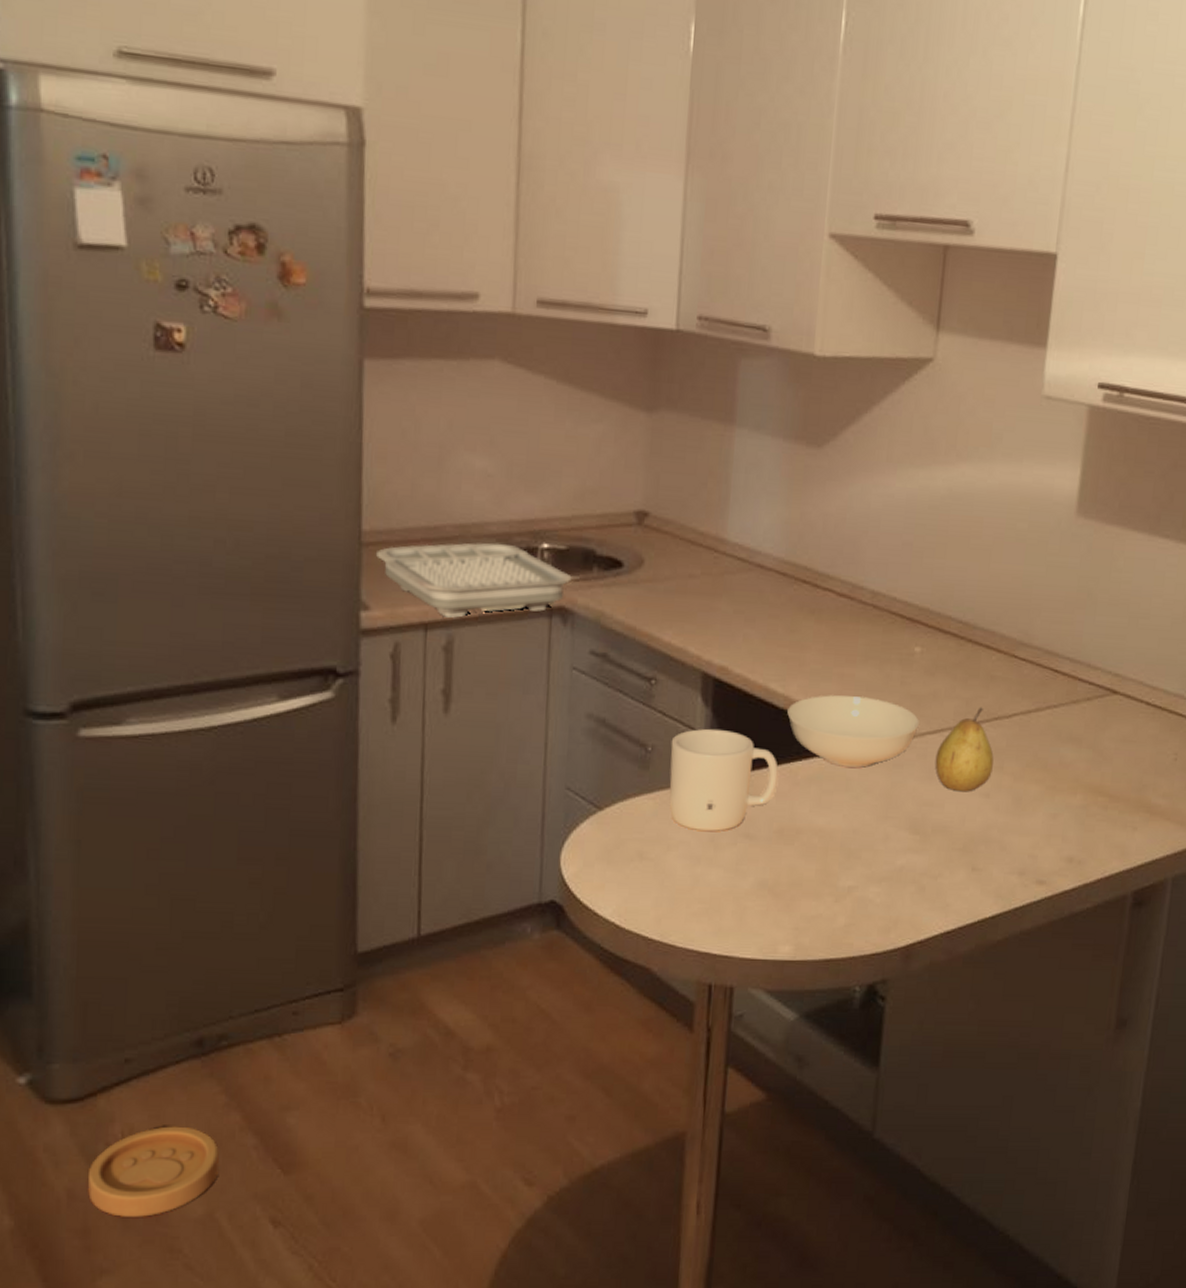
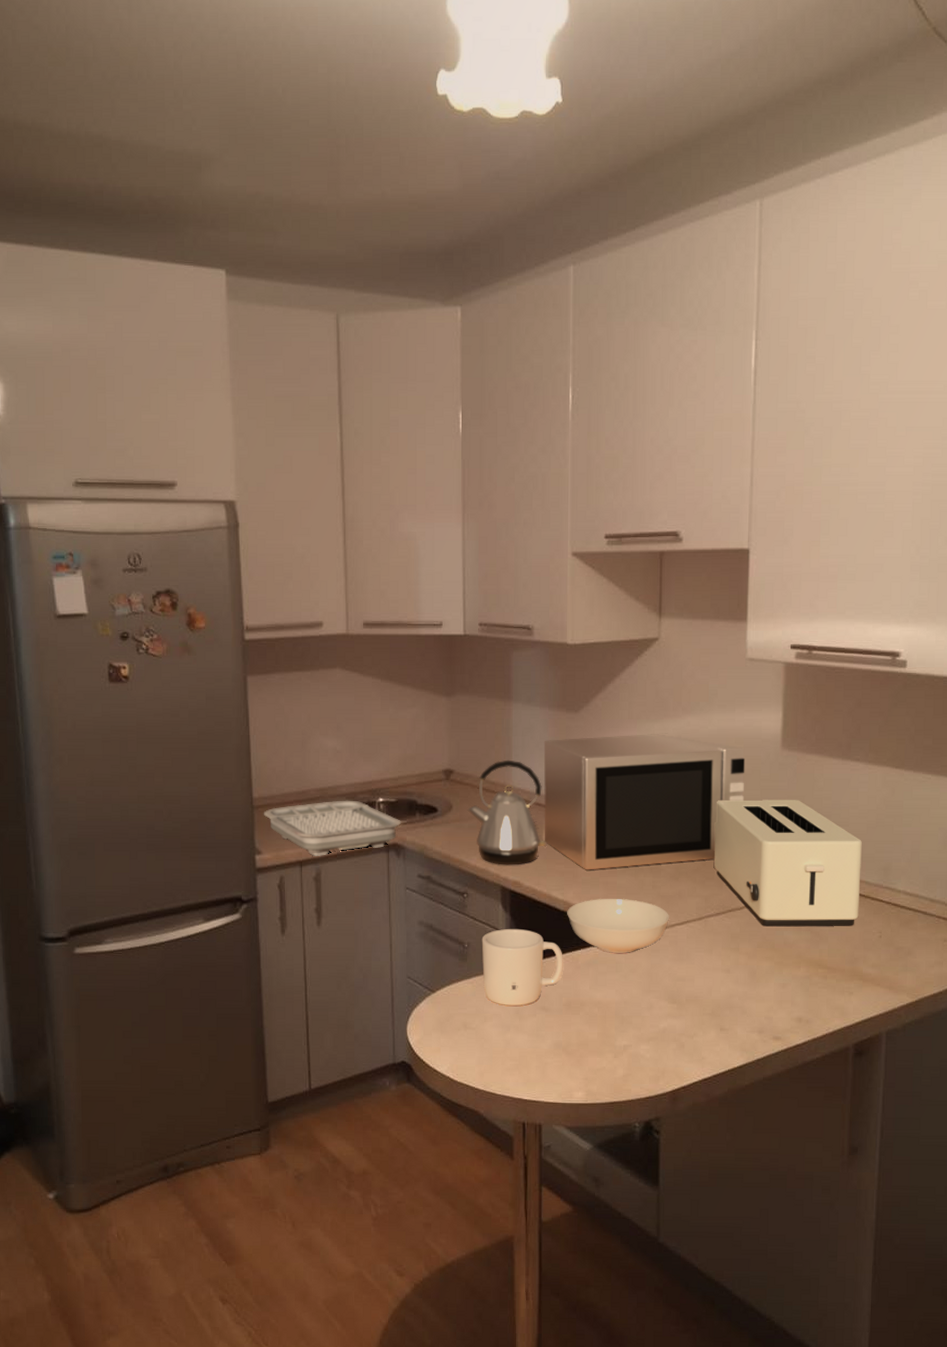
pet bowl: present [88,1126,219,1217] -> none [97,1229,183,1295]
kettle: none [664,503,767,645] -> present [467,759,546,865]
microwave: none [765,481,1056,658] -> present [543,733,769,870]
fruit: present [935,707,994,792] -> none [684,902,731,969]
toaster: none [981,576,1164,745] -> present [714,799,862,927]

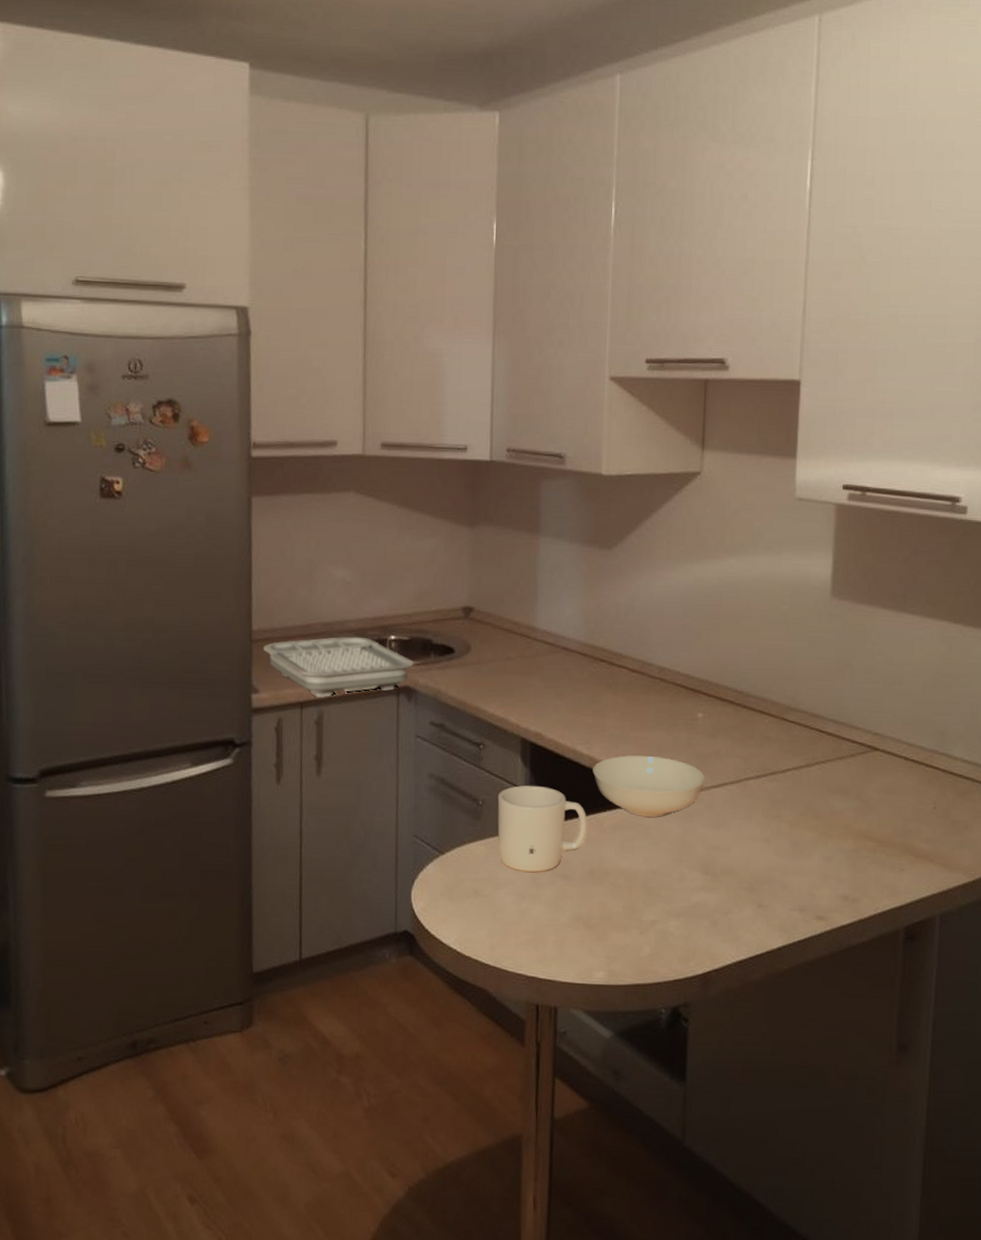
kettle: present [467,759,546,865] -> none [487,598,572,715]
microwave: present [543,733,769,870] -> none [570,575,817,724]
toaster: present [714,799,862,927] -> none [755,651,917,795]

